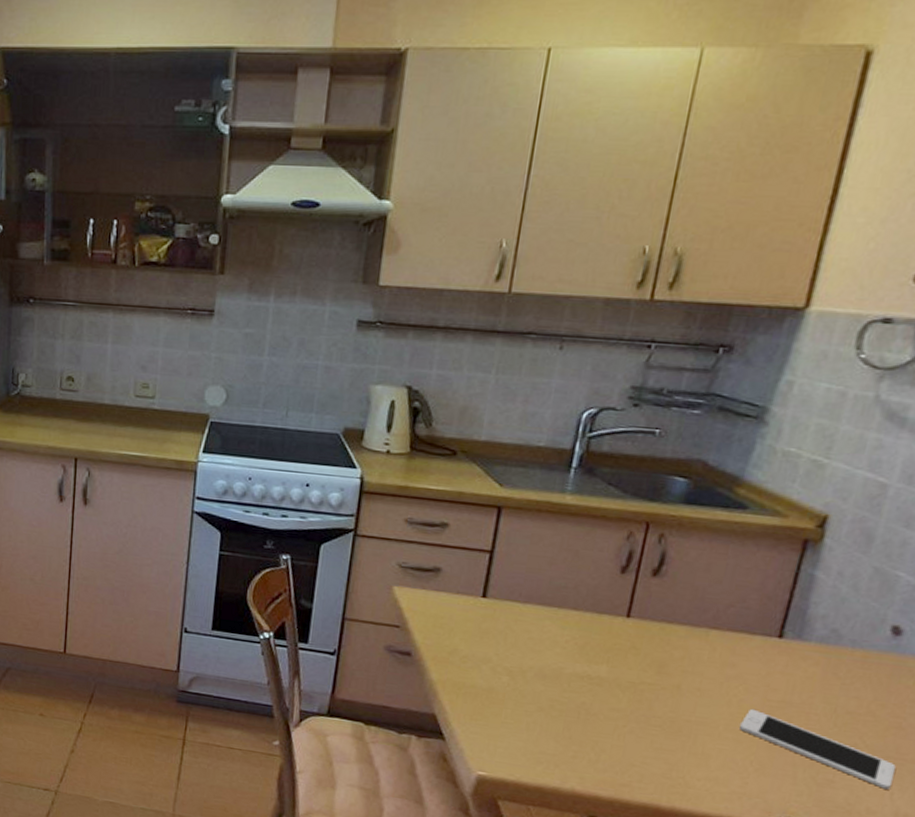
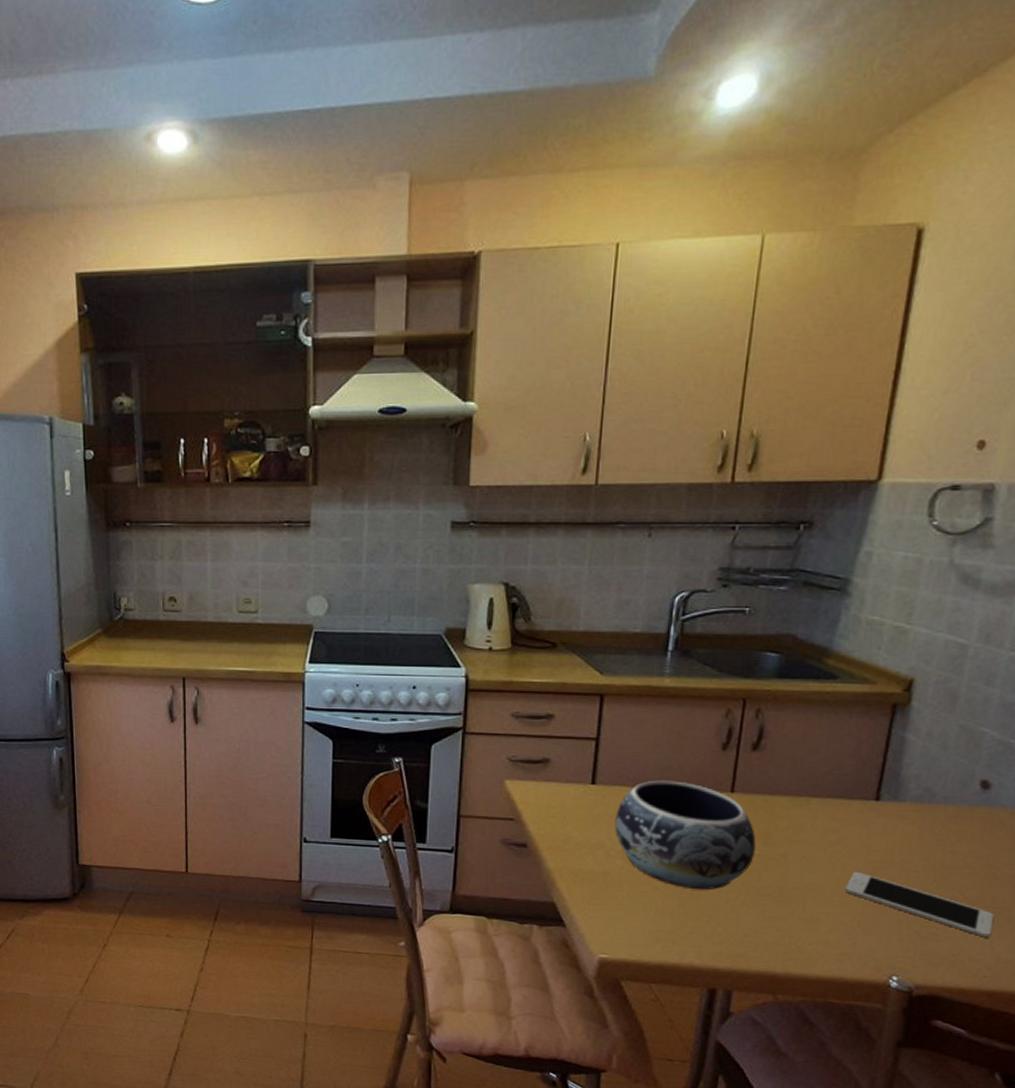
decorative bowl: none [503,598,650,715] -> present [614,780,756,890]

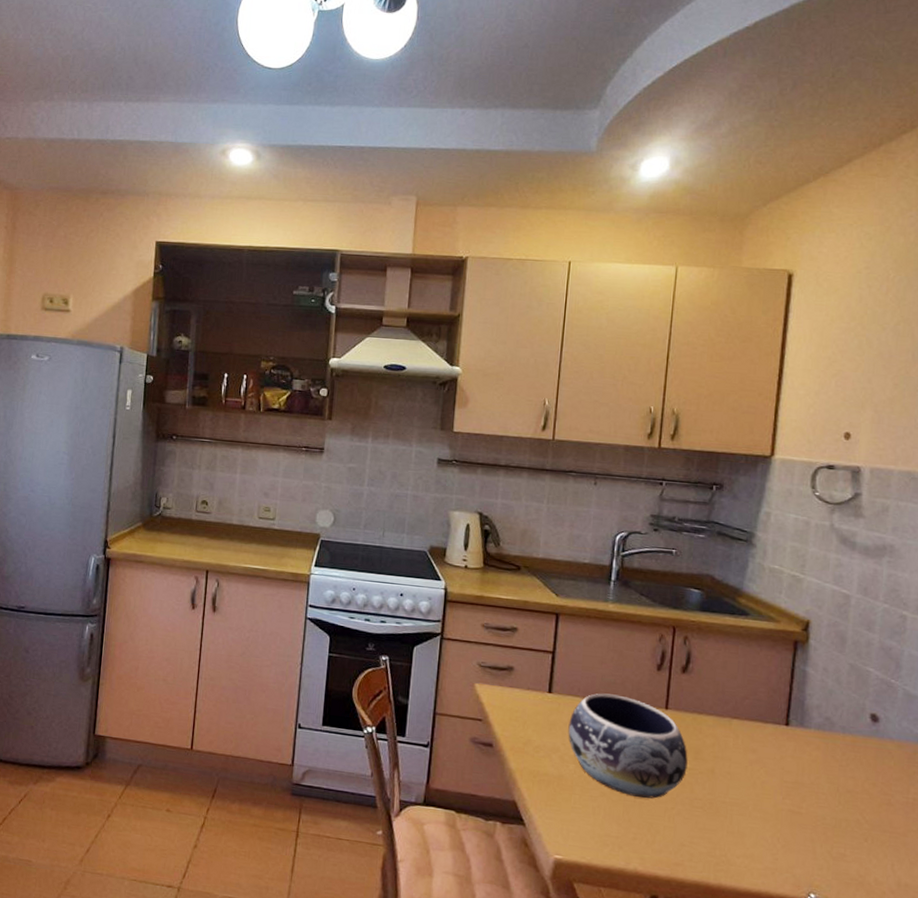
cell phone: present [845,871,994,938] -> none [765,789,892,861]

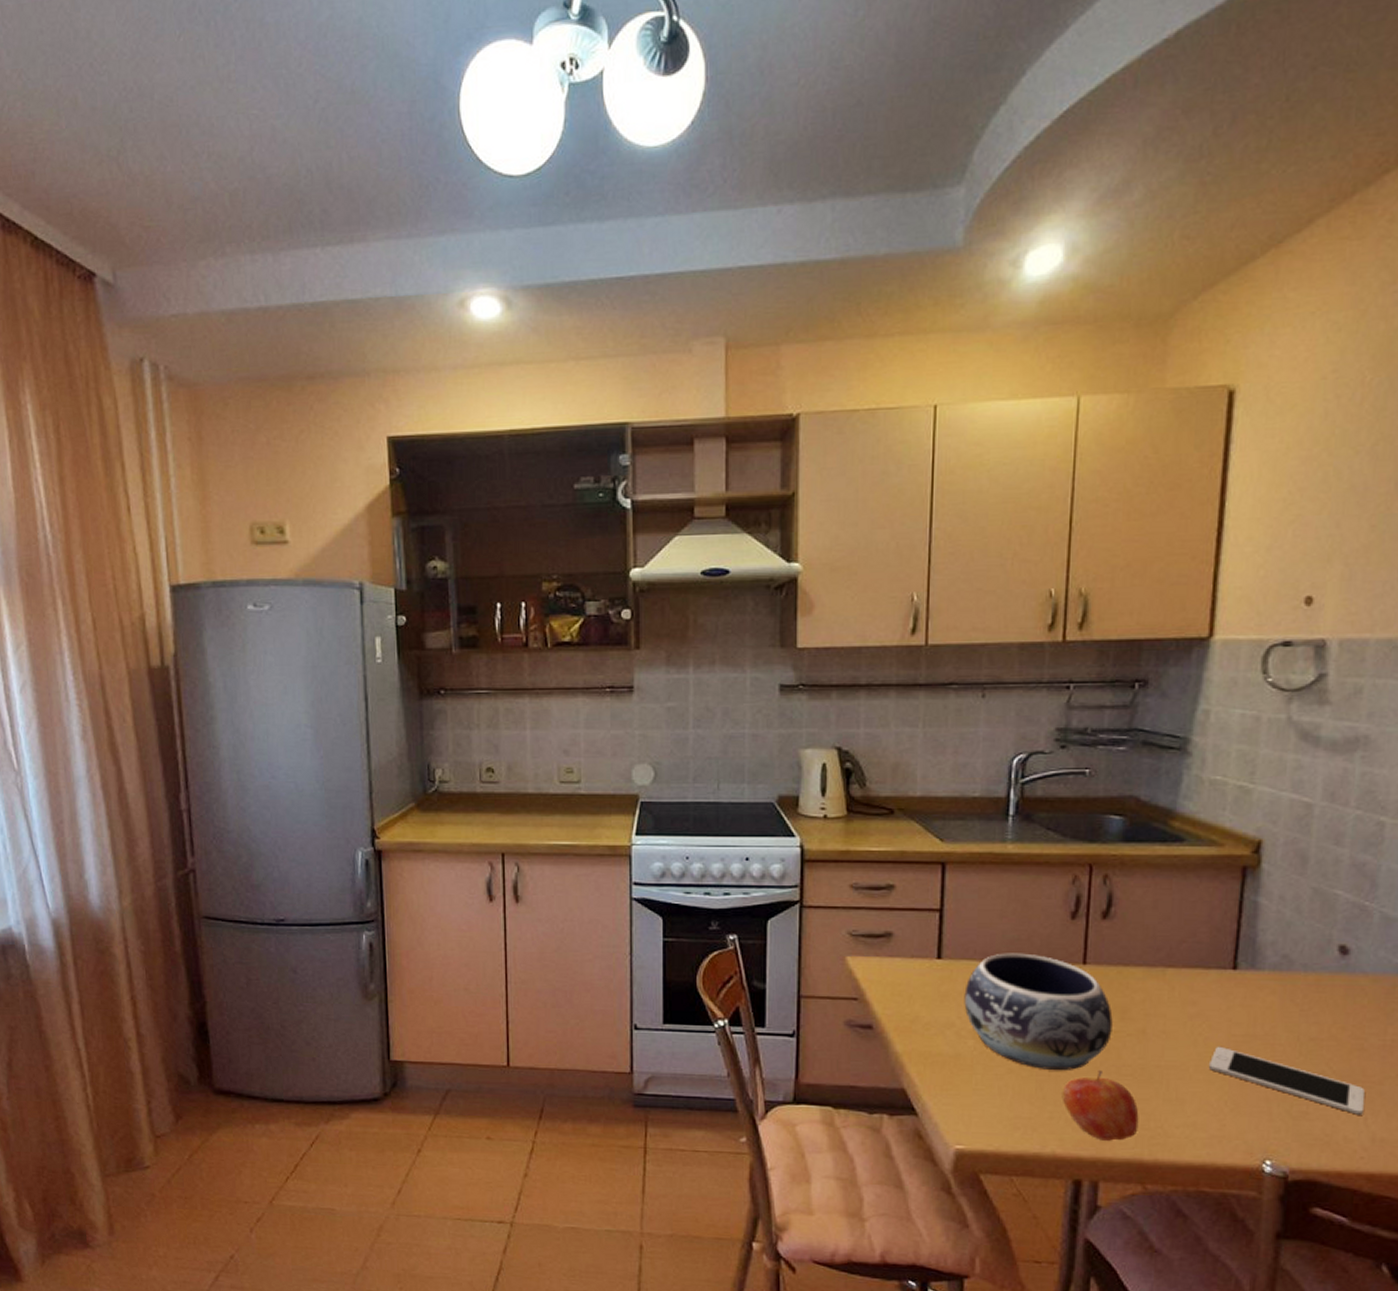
apple: none [644,800,707,864] -> present [1062,1069,1139,1141]
cell phone: none [765,789,892,861] -> present [1209,1046,1365,1115]

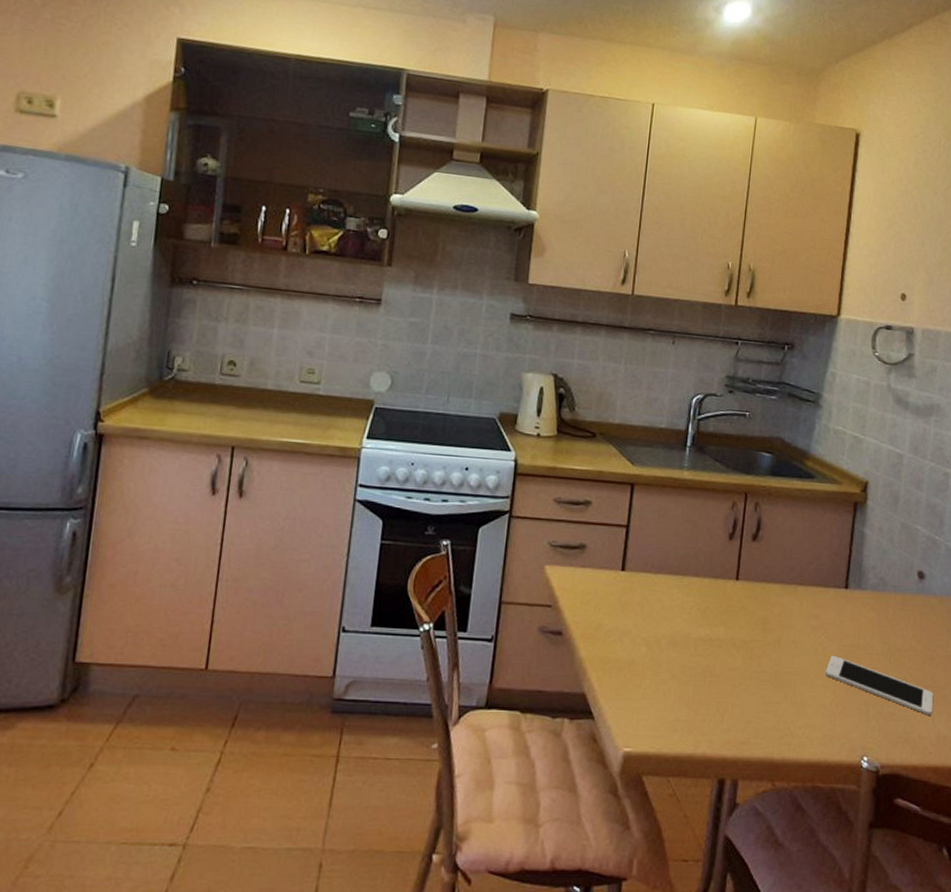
decorative bowl: present [964,953,1113,1070] -> none [640,567,756,676]
apple: present [1062,1069,1139,1141] -> none [713,675,772,741]

